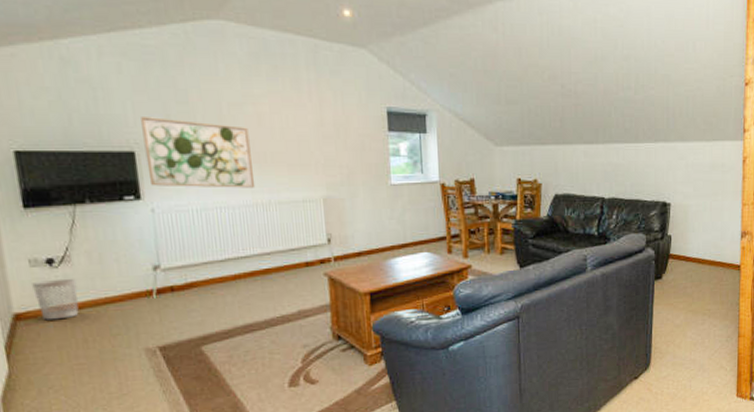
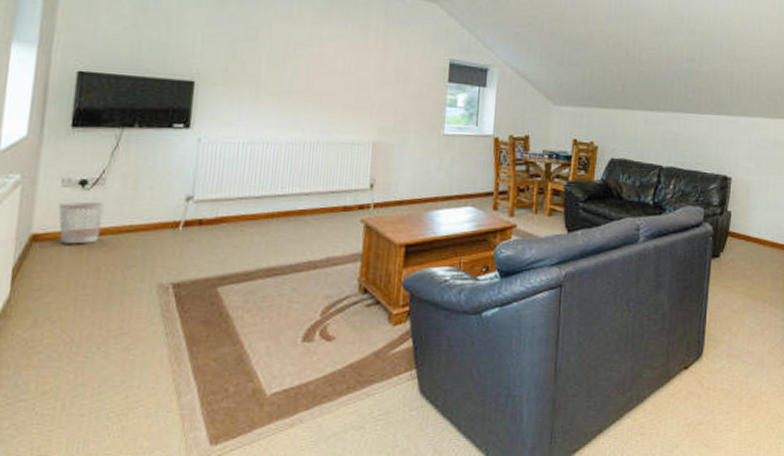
wall art: present [141,117,256,188] -> none [203,49,310,126]

